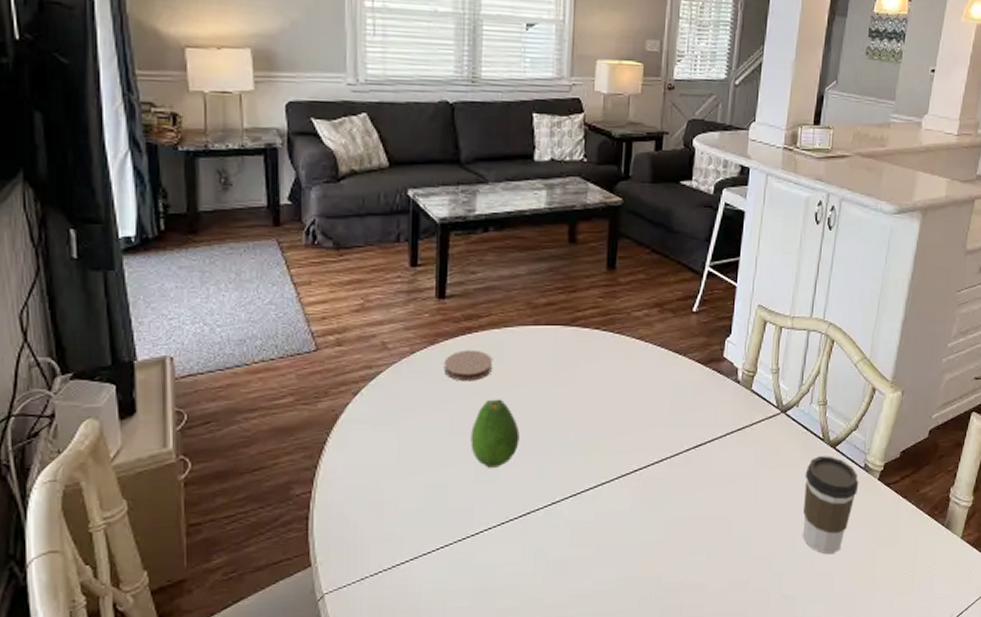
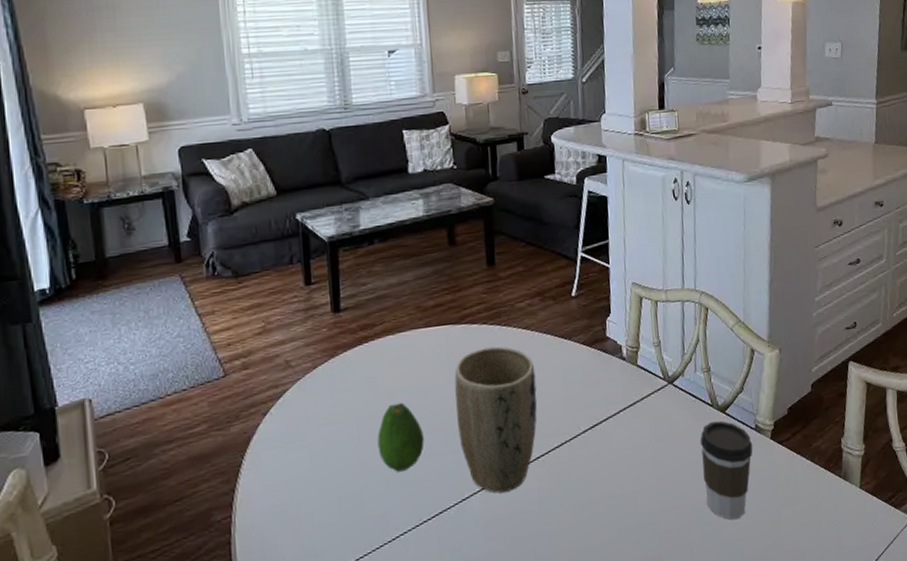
coaster: present [443,349,494,382] -> none [345,357,392,390]
plant pot: none [556,353,644,501] -> present [454,346,538,493]

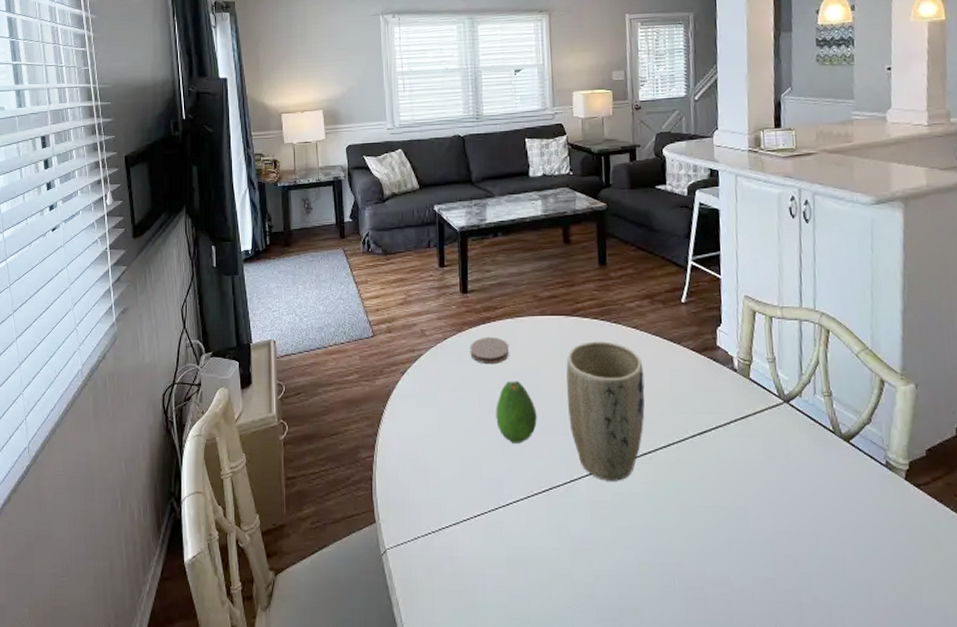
coaster: none [345,357,392,390] -> present [470,336,510,365]
coffee cup: present [700,420,753,520] -> none [820,450,884,559]

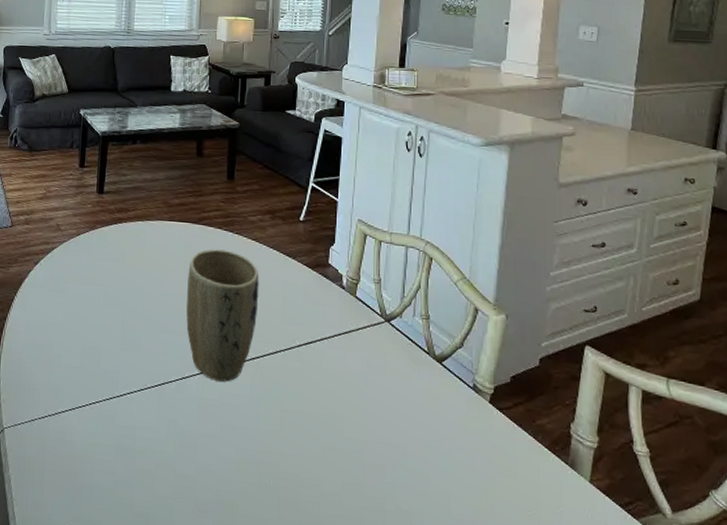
coaster: present [470,336,510,365] -> none [100,236,138,263]
fruit: present [496,381,537,443] -> none [118,279,157,339]

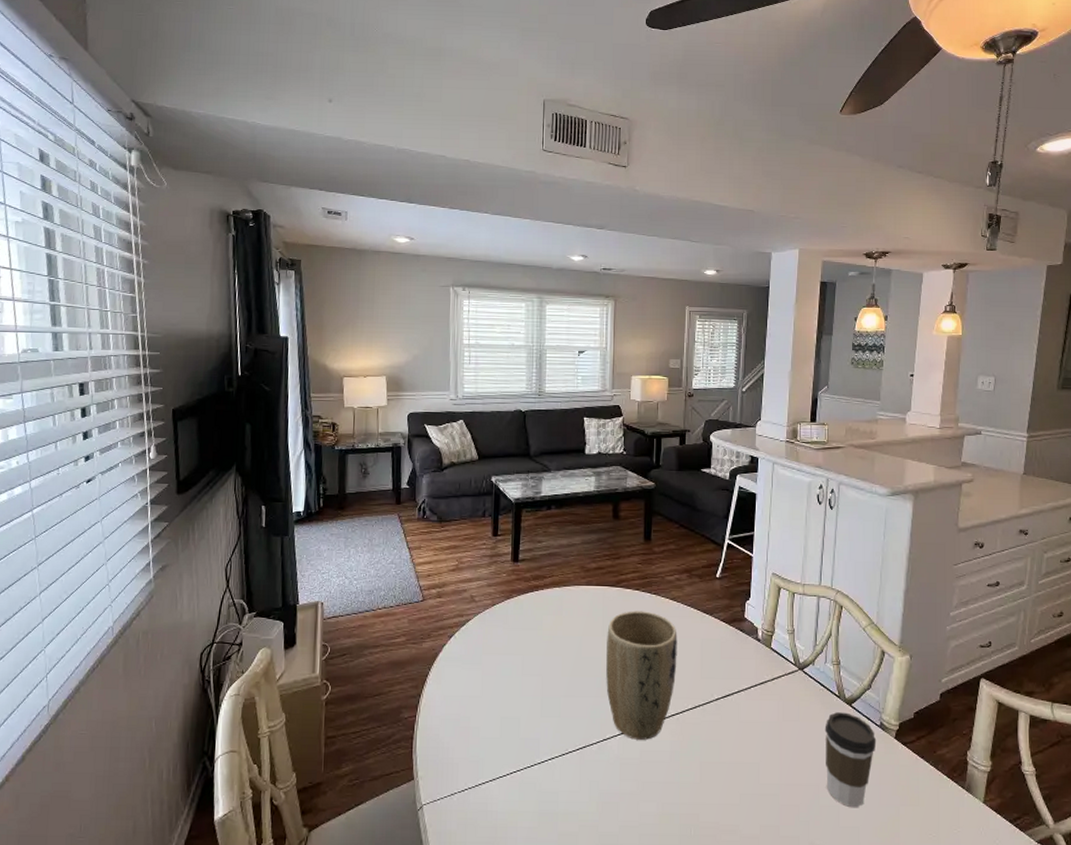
coffee cup: none [412,369,469,474] -> present [824,712,877,808]

